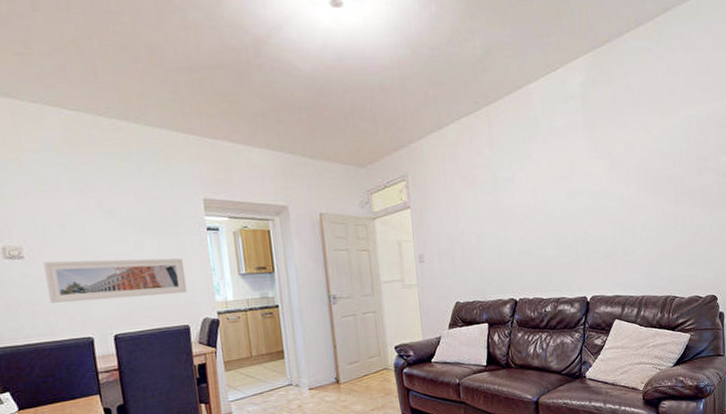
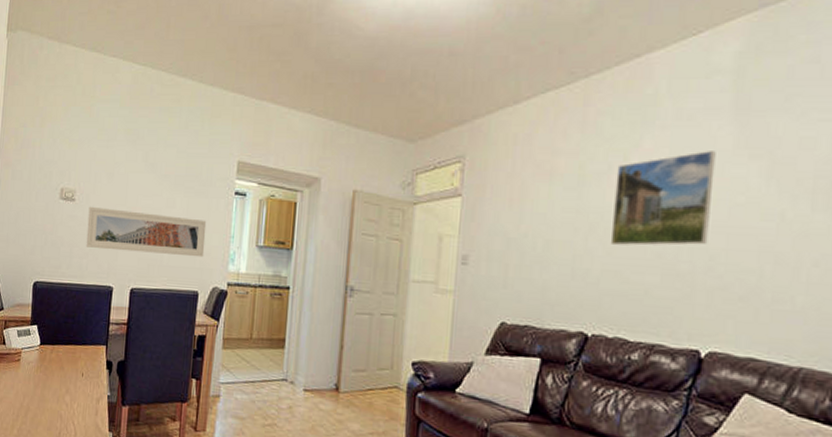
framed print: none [518,156,582,231] -> present [610,151,716,246]

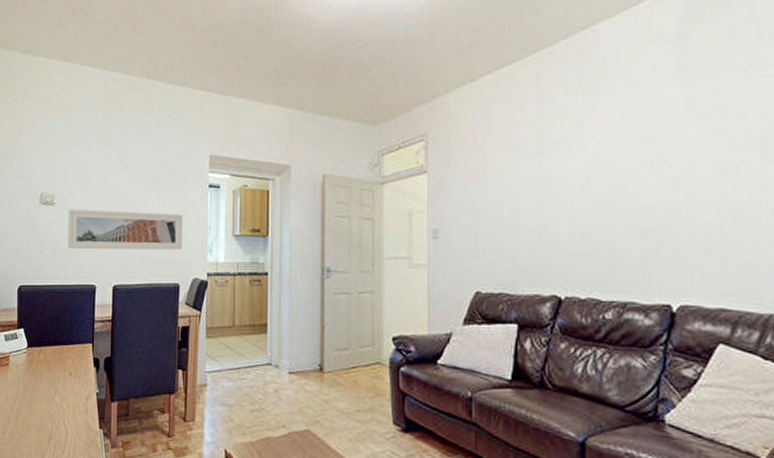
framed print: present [610,151,716,246] -> none [574,112,668,208]

